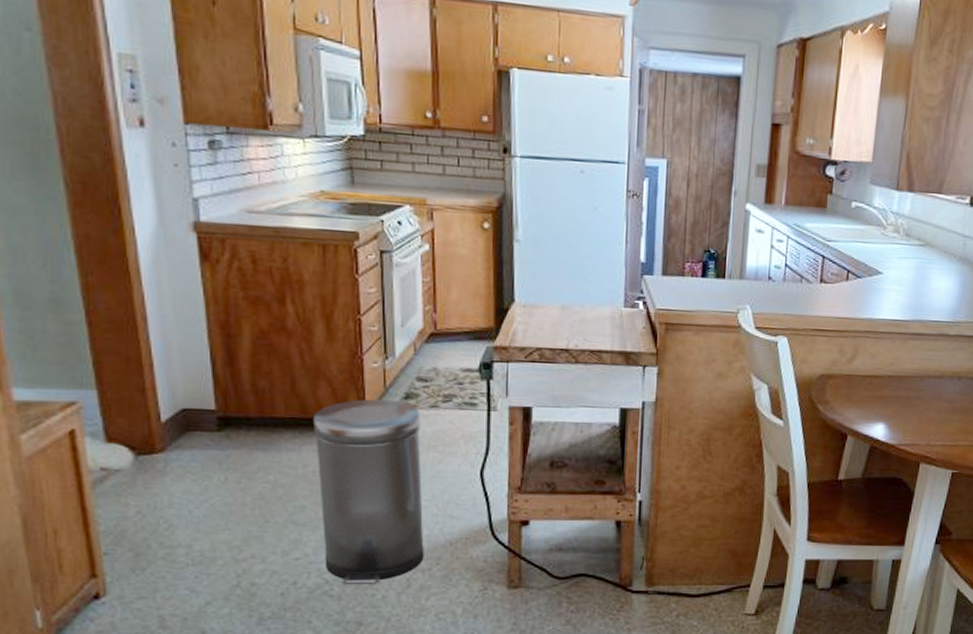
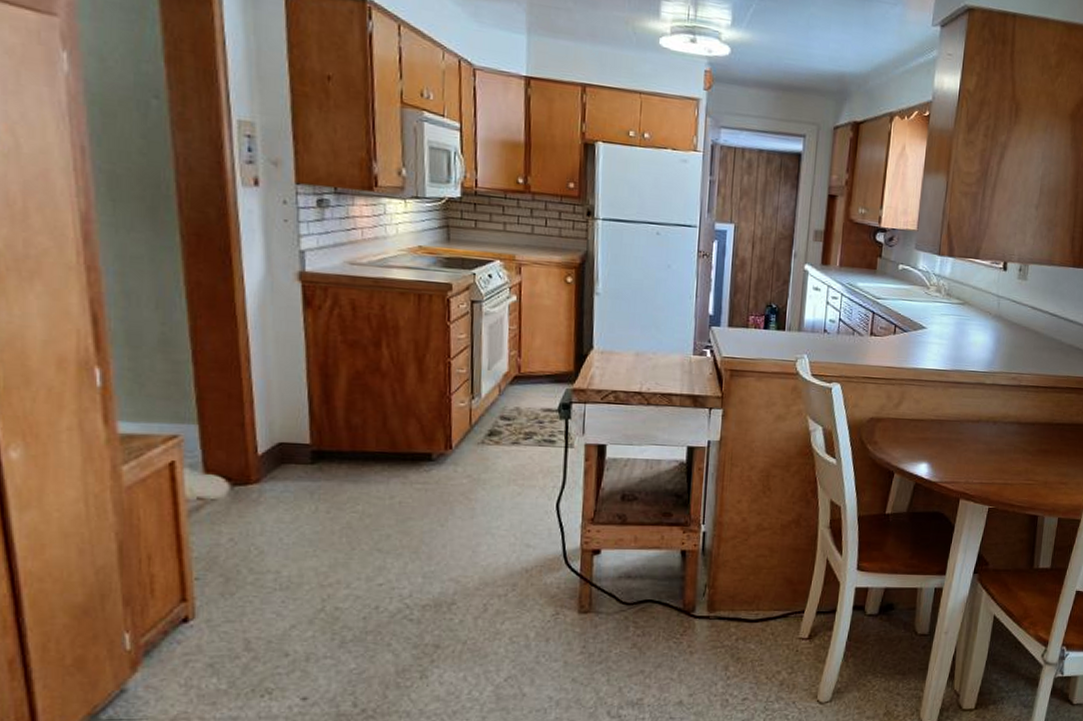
pedal bin: present [312,399,424,585] -> none [401,435,503,610]

